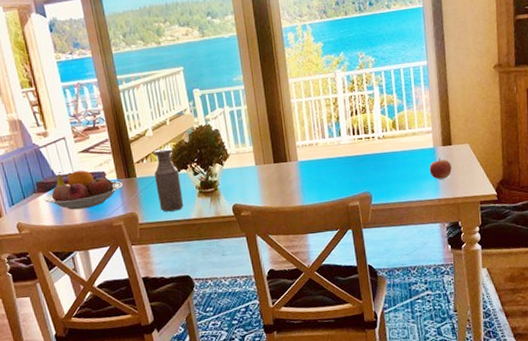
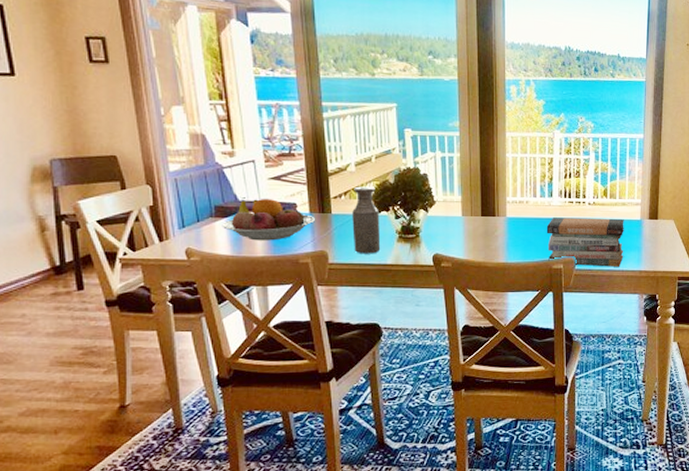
book stack: none [338,149,420,201] -> present [546,217,624,267]
apple: present [429,157,452,180] -> none [634,230,655,251]

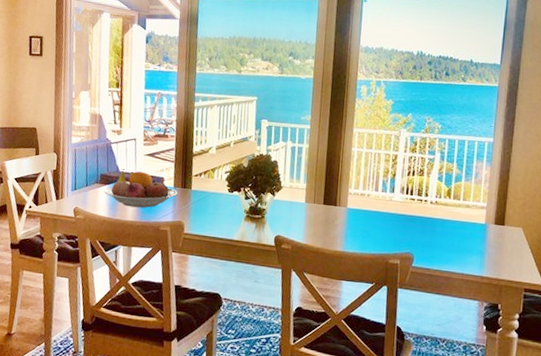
bottle: present [352,186,381,254] -> none [206,167,232,229]
book stack: present [546,217,624,267] -> none [385,212,467,270]

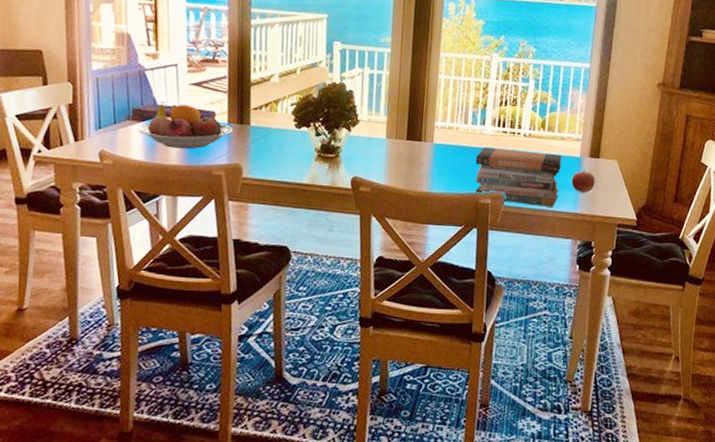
book stack: none [385,212,467,270] -> present [475,147,562,207]
apple: none [477,235,501,258] -> present [571,169,595,193]

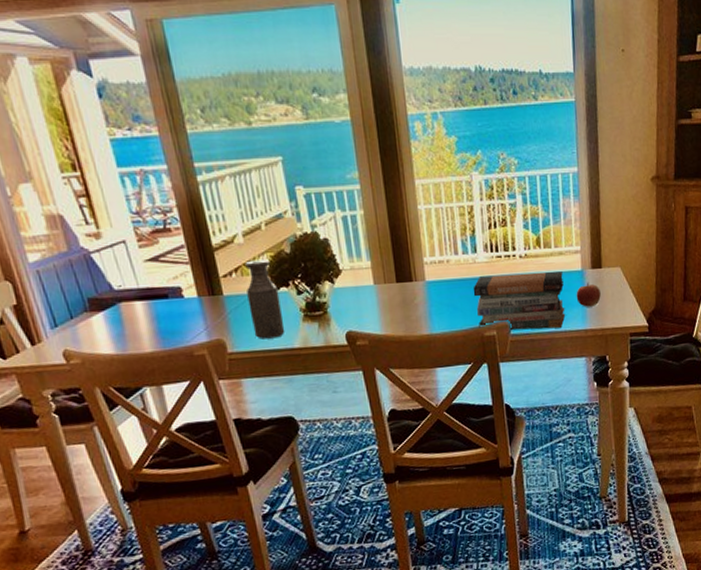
fruit bowl: present [138,104,233,150] -> none [99,283,205,335]
bottle: none [269,99,300,172] -> present [245,259,285,339]

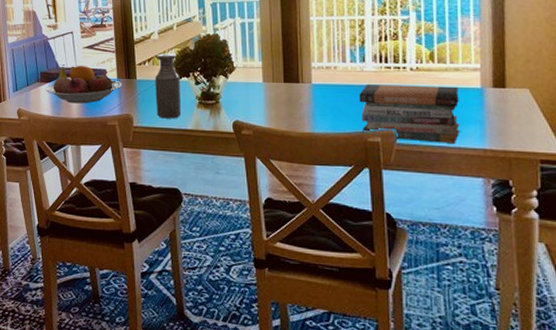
fruit bowl: none [99,283,205,335] -> present [45,65,122,104]
apple: present [576,282,601,307] -> none [473,101,504,126]

